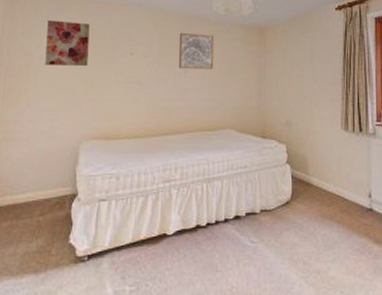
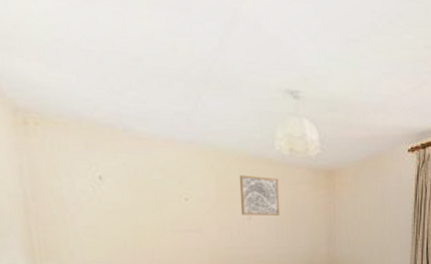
wall art: present [45,20,90,66] -> none [77,159,136,212]

